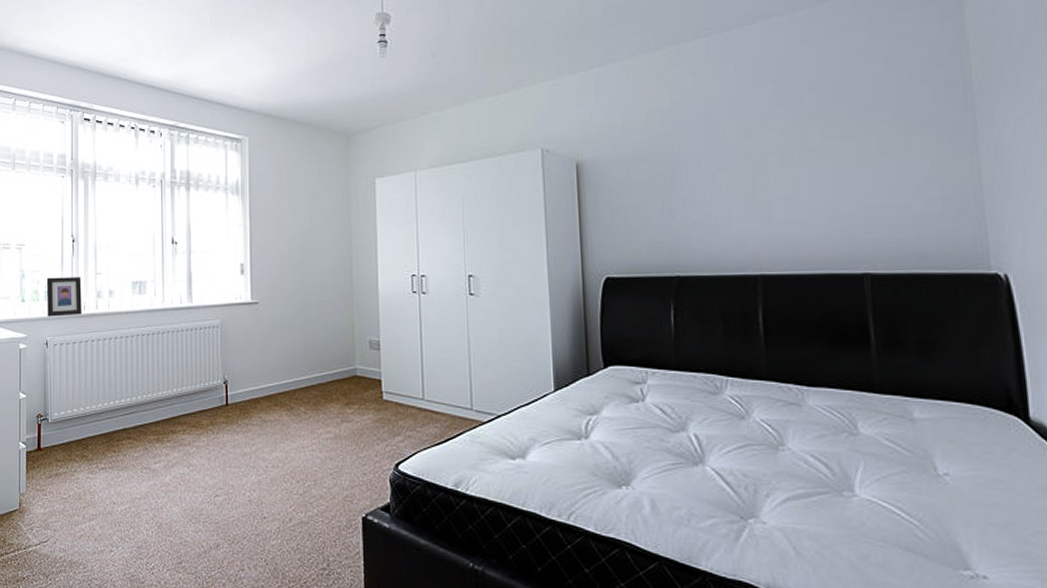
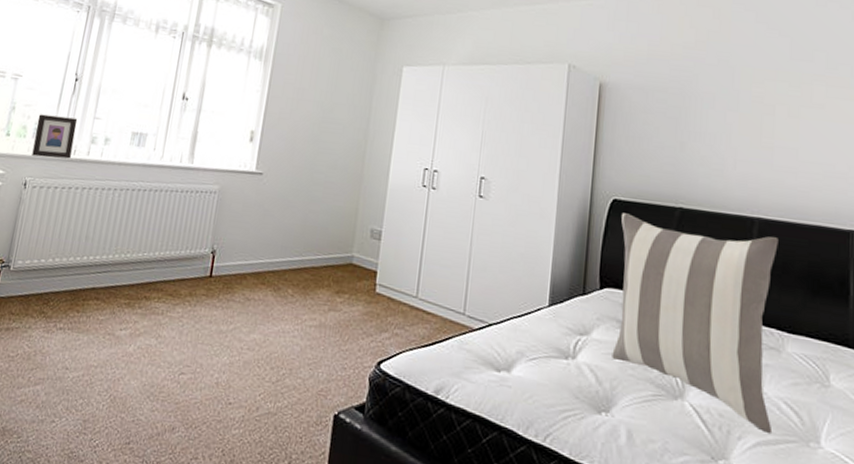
pillow: none [617,290,800,487] -> present [612,213,778,433]

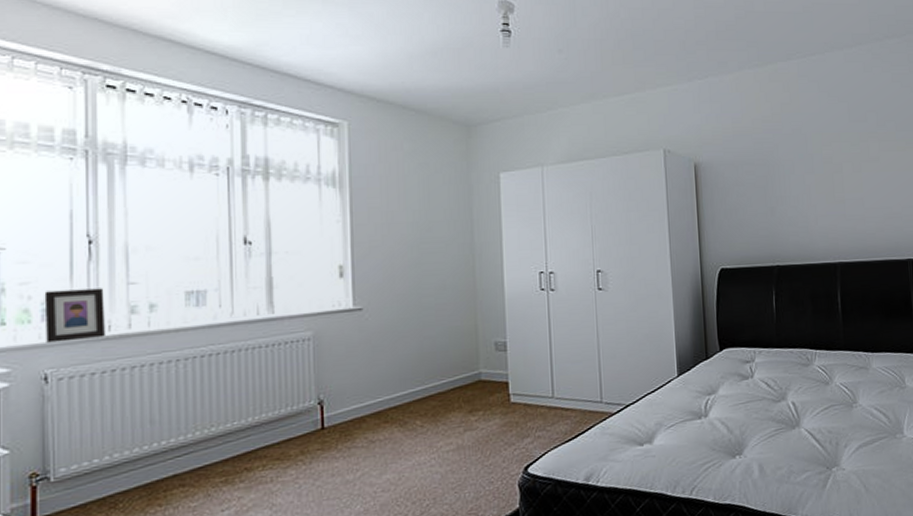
pillow: present [612,213,778,433] -> none [730,276,868,436]

